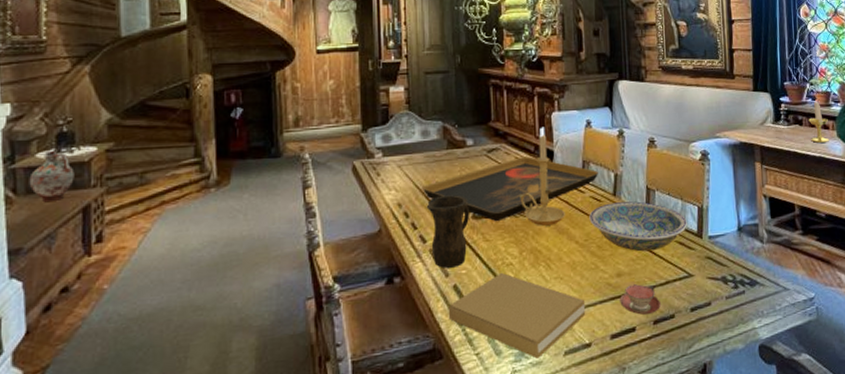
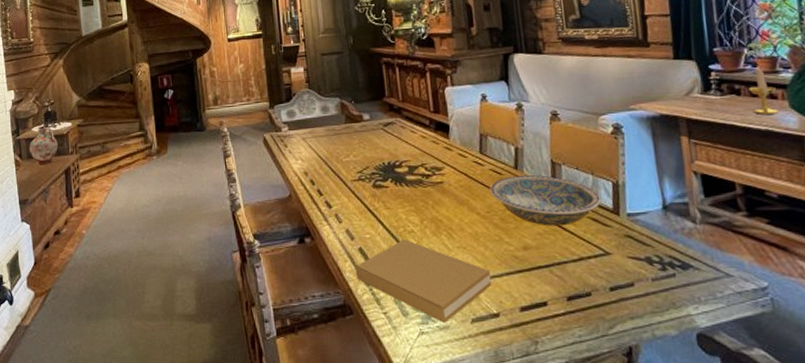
decorative tray: present [421,156,599,221] -> none [324,130,498,190]
pitcher: present [426,195,469,268] -> none [329,165,370,232]
candle holder: present [520,127,565,226] -> none [417,101,465,197]
teacup: present [620,284,660,315] -> none [528,259,574,290]

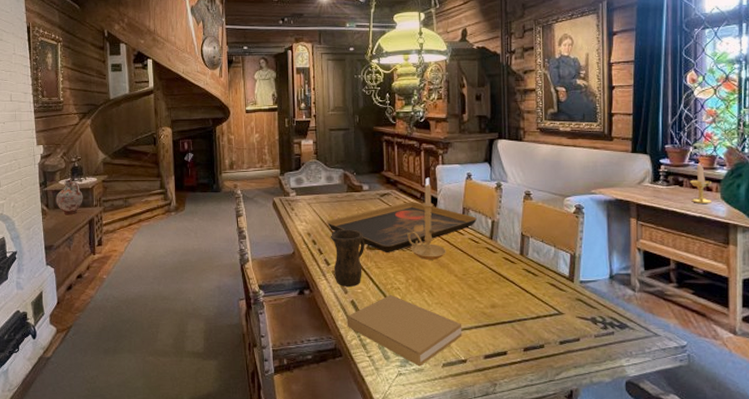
decorative tray: none [324,130,498,190] -> present [326,202,478,252]
pitcher: none [329,165,370,232] -> present [330,229,364,287]
candle holder: none [417,101,465,197] -> present [407,177,446,260]
ceramic bowl: present [490,175,601,226] -> none [467,245,559,289]

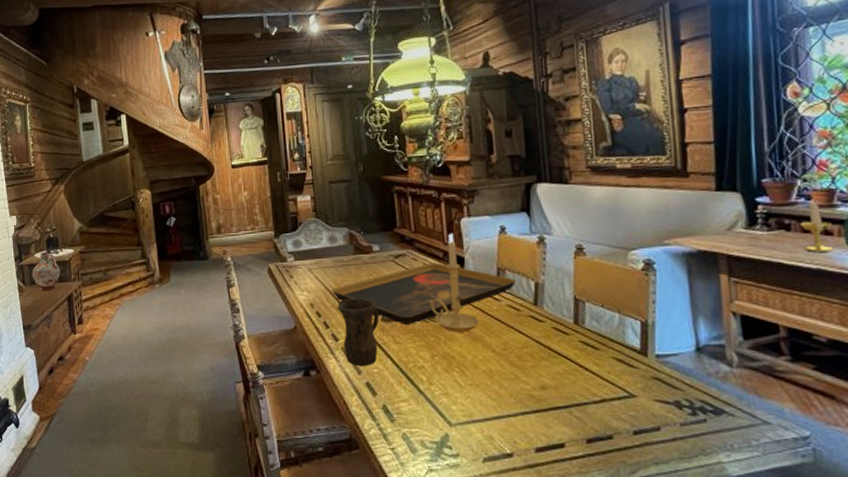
book: present [347,294,462,366] -> none [362,374,506,461]

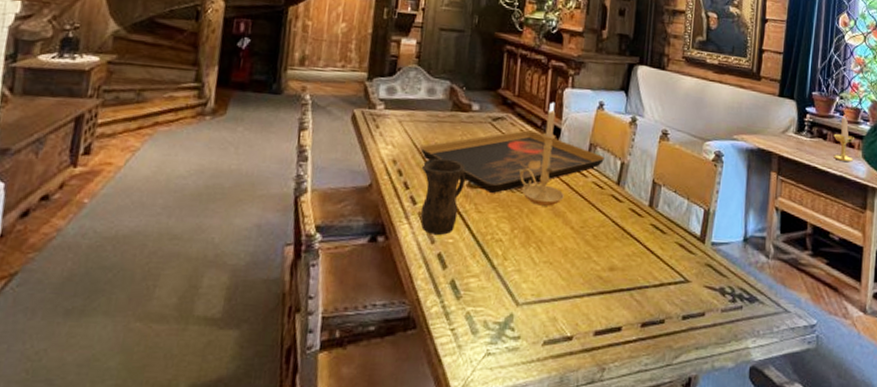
ceramic jug: present [32,253,61,292] -> none [26,55,74,107]

